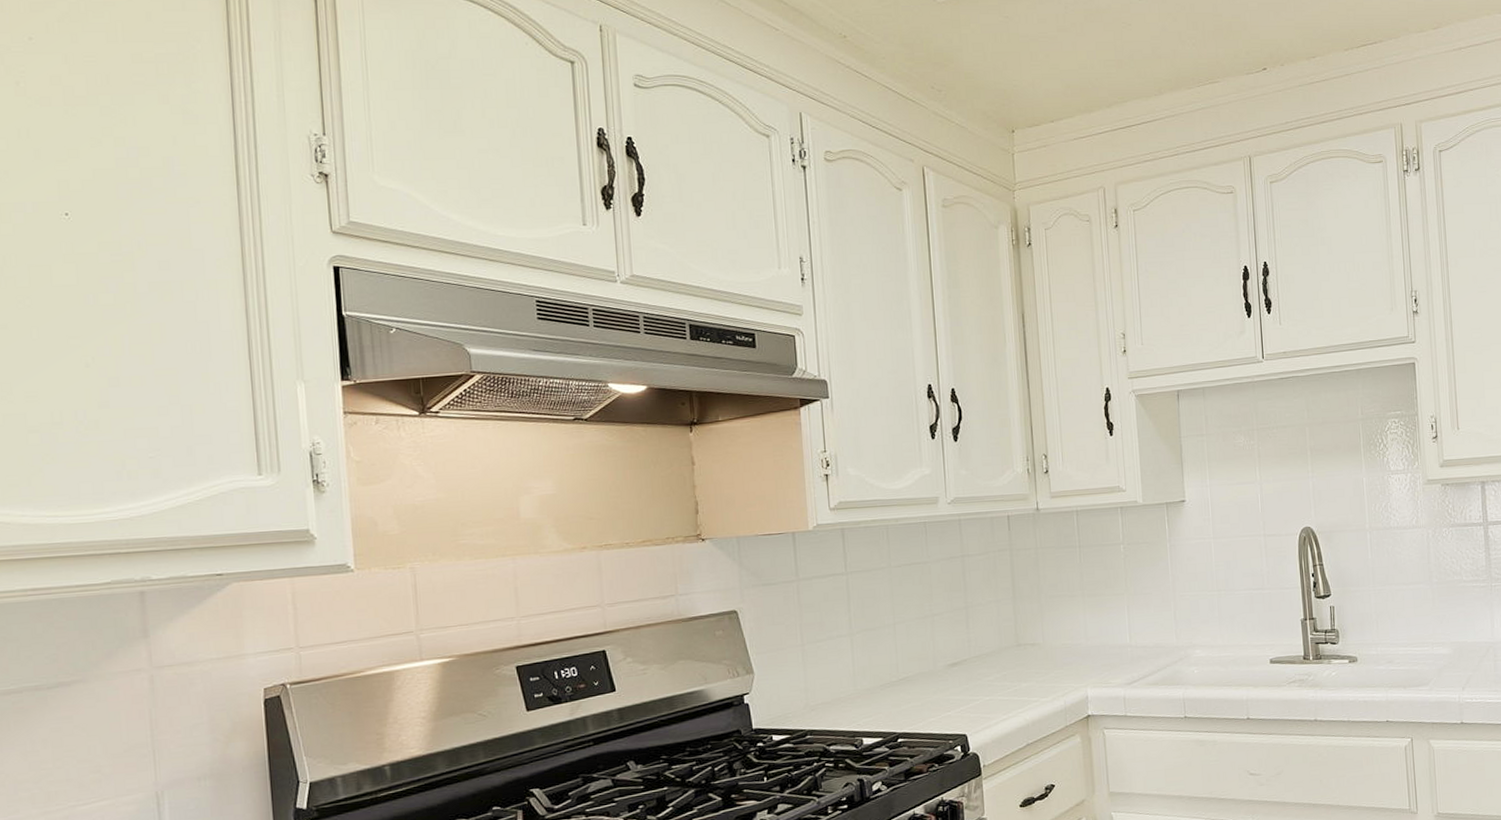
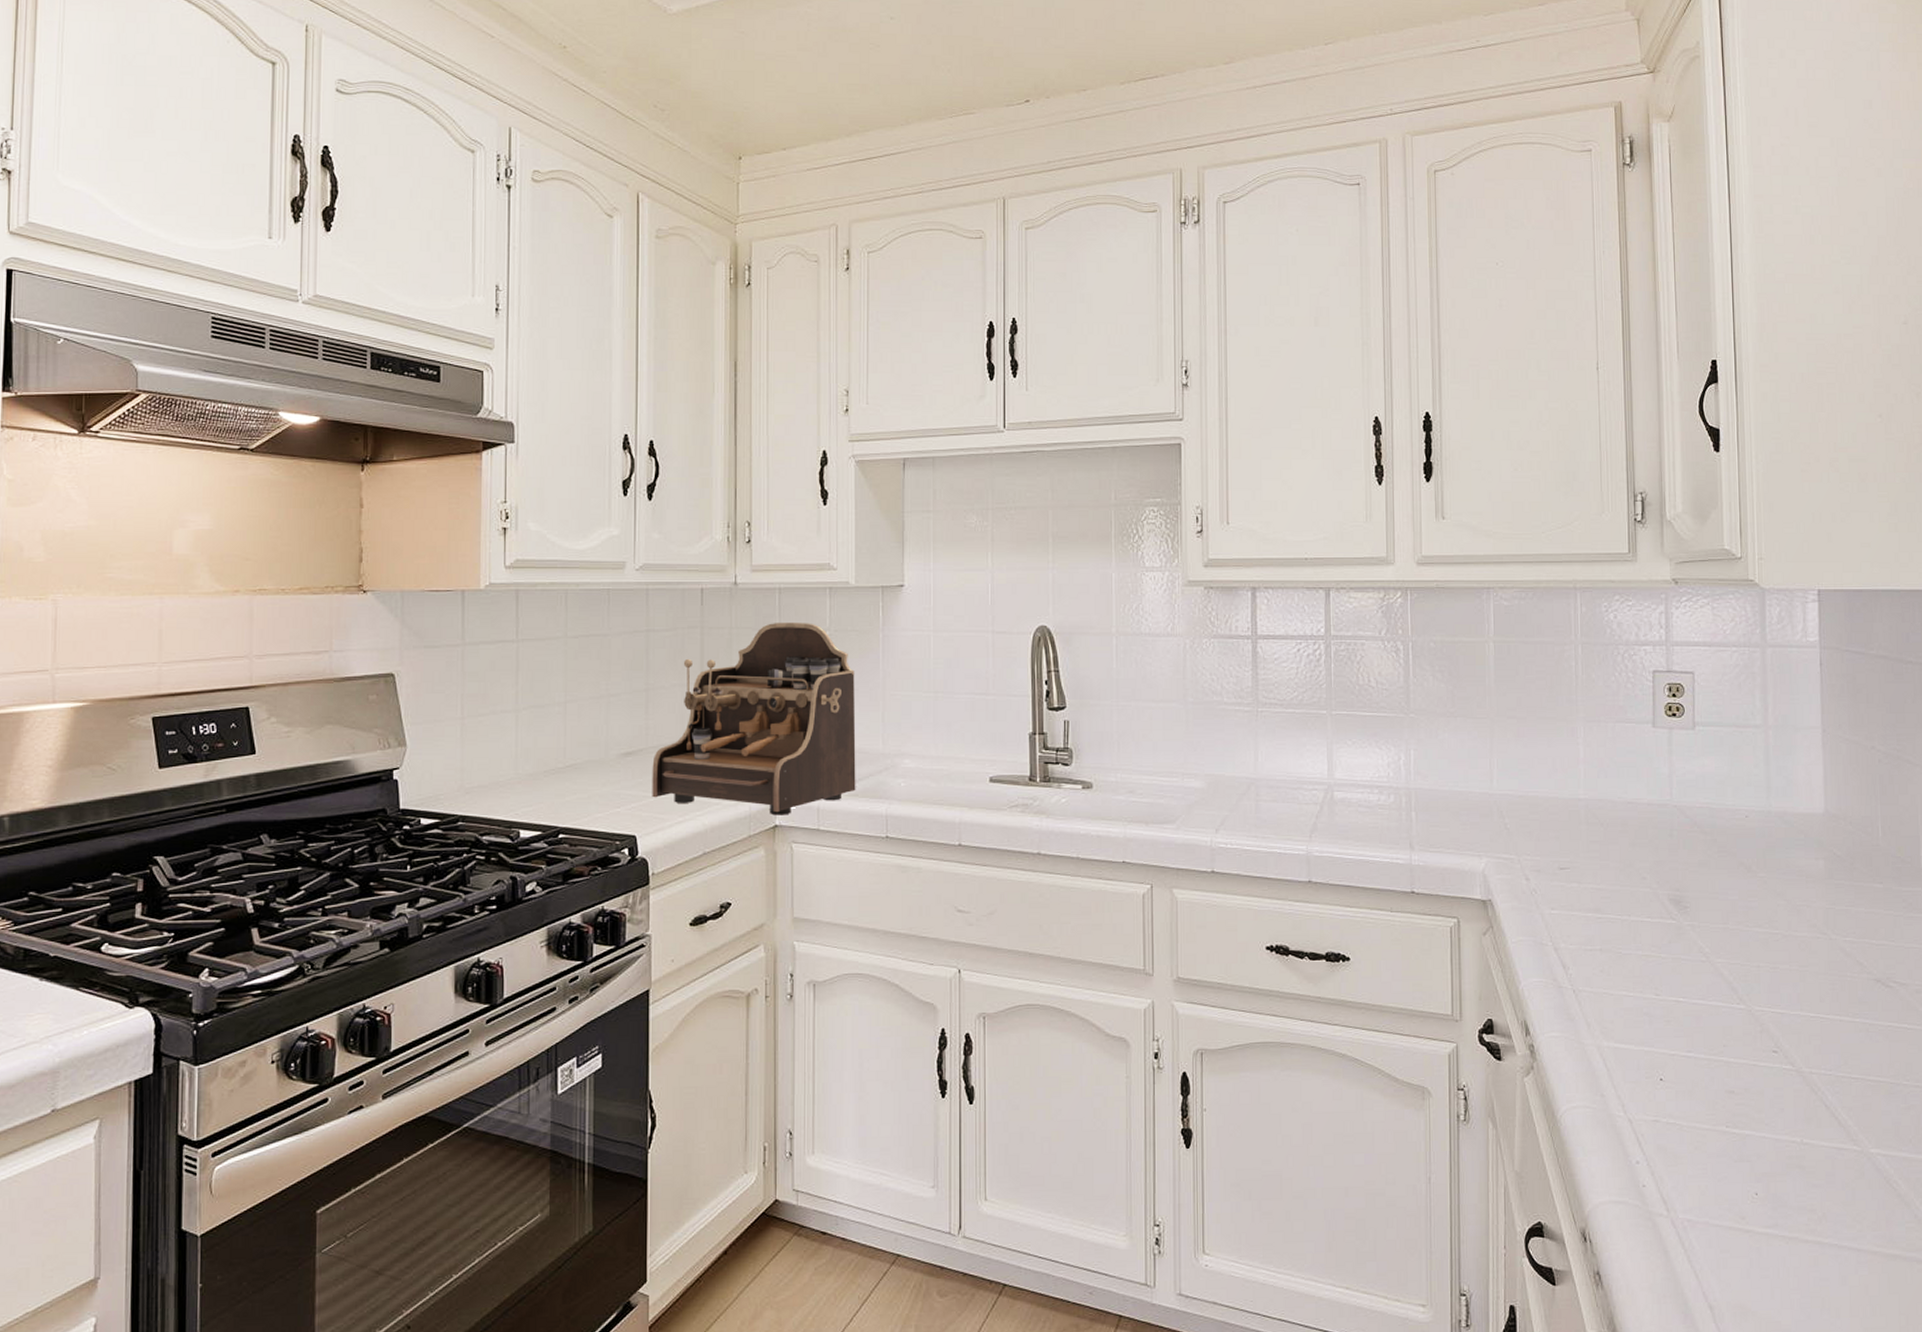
spice rack: none [976,539,1156,707] -> present [652,621,856,816]

